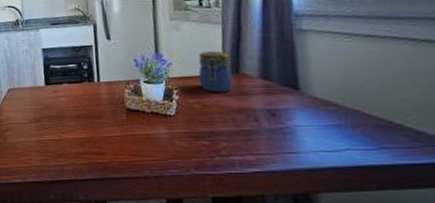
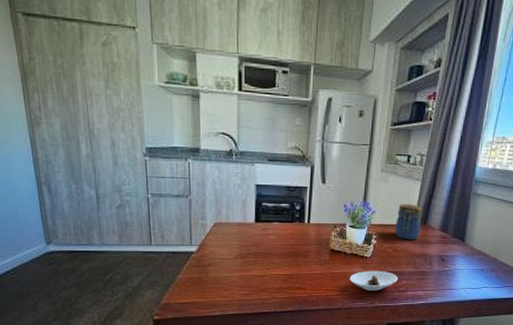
saucer: none [153,130,215,155] -> present [349,270,398,291]

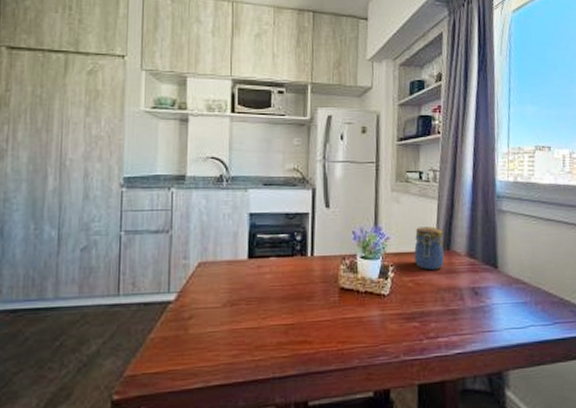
saucer: present [349,270,398,291] -> none [365,311,425,340]

